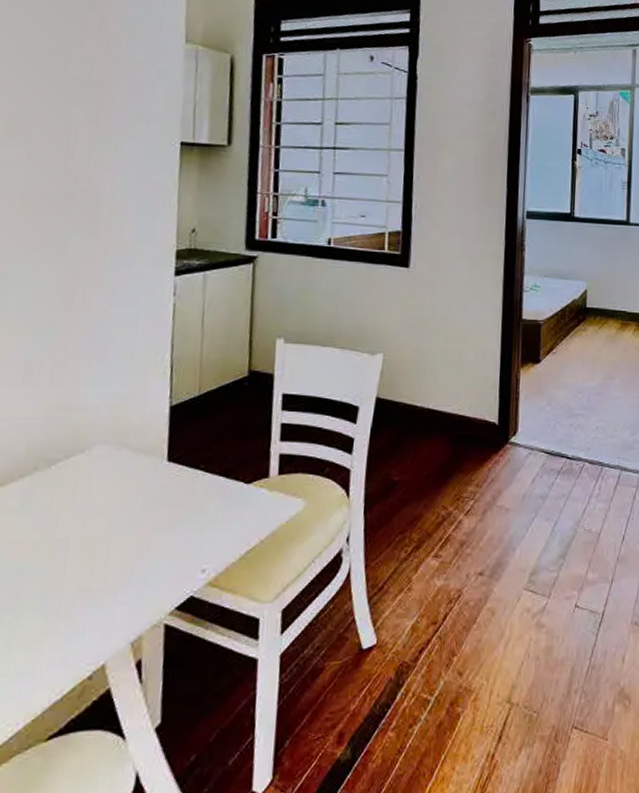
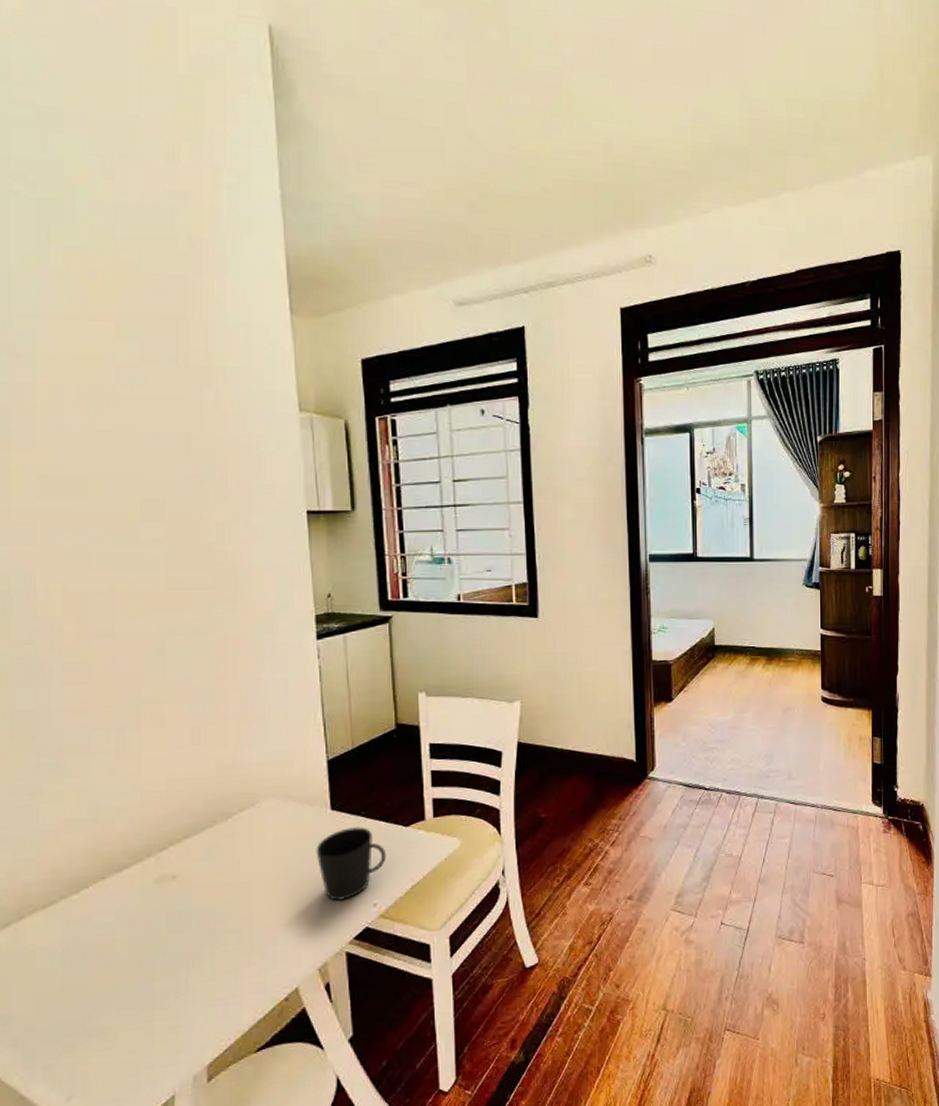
cup: none [144,482,223,565] -> present [316,827,387,901]

